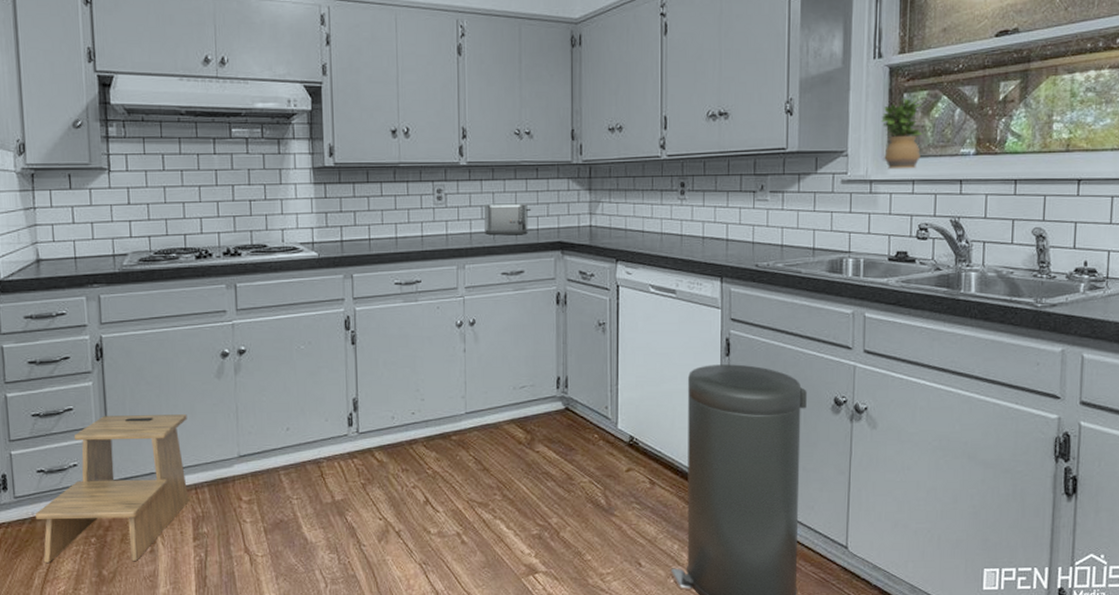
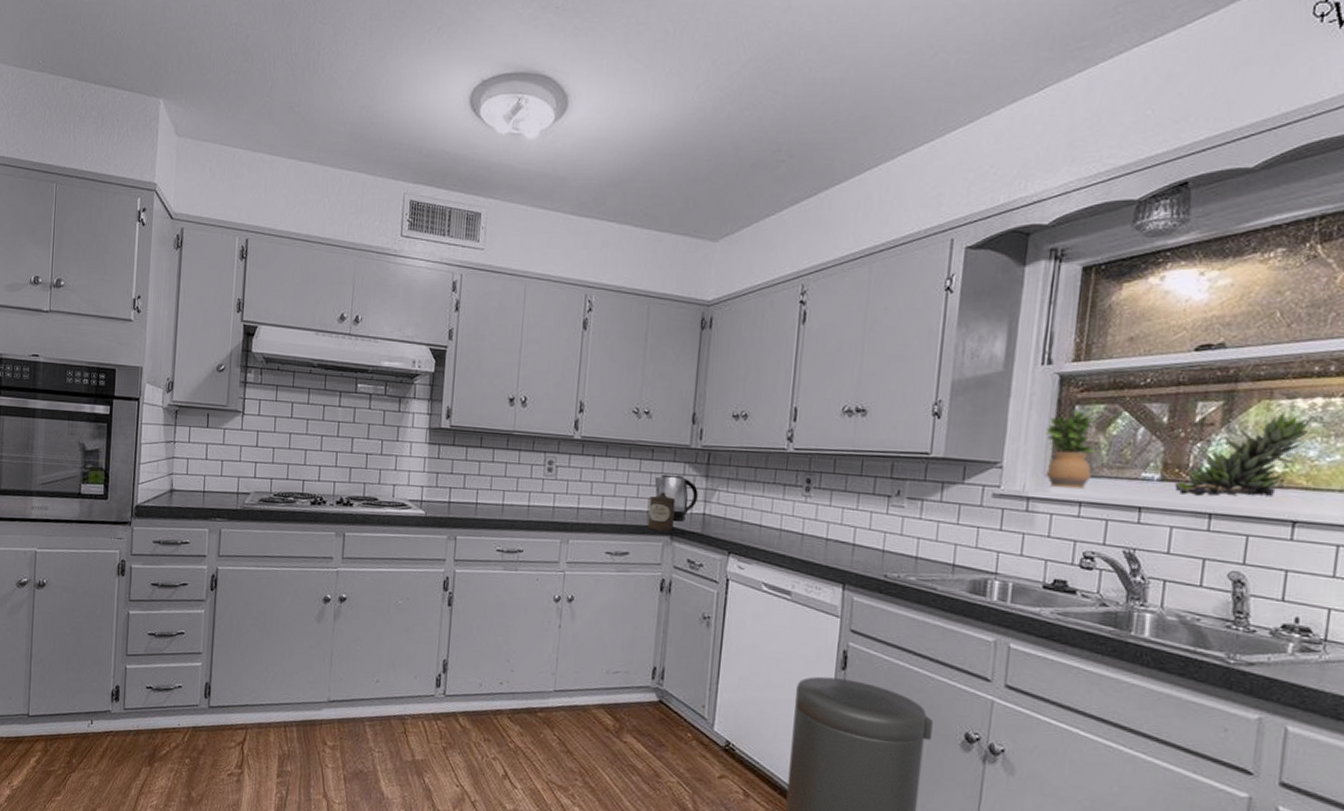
step stool: present [35,414,189,563] -> none [139,643,285,788]
toaster: present [483,203,532,235] -> none [592,480,643,516]
canister: none [539,209,563,247] -> present [647,492,676,531]
kettle: none [541,190,583,236] -> present [654,473,698,522]
succulent plant: none [987,85,1087,166] -> present [1174,411,1310,498]

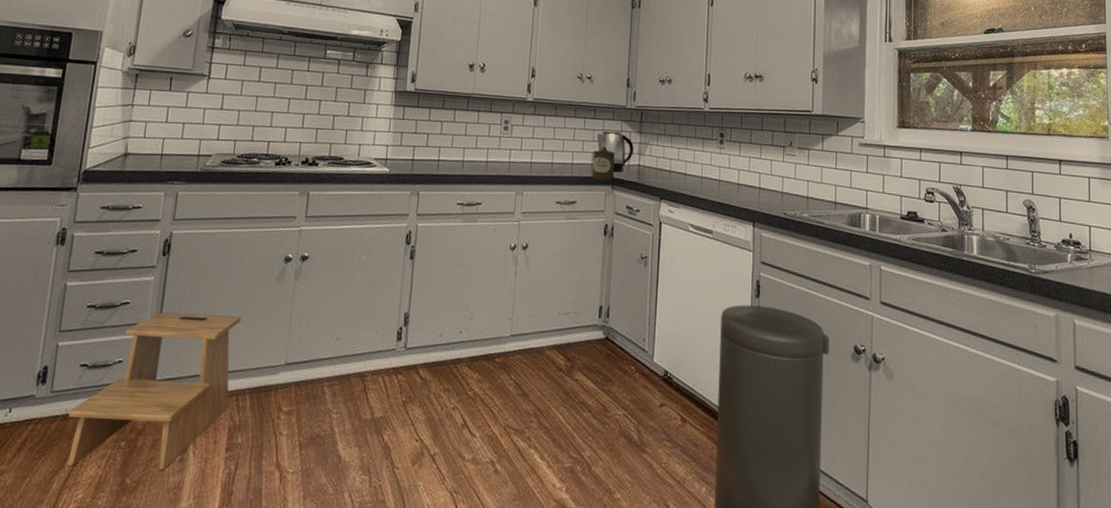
step stool: none [139,643,285,788] -> present [66,312,242,470]
potted plant: present [1045,410,1096,490] -> none [892,77,927,139]
succulent plant: present [1174,411,1310,498] -> none [982,79,1061,143]

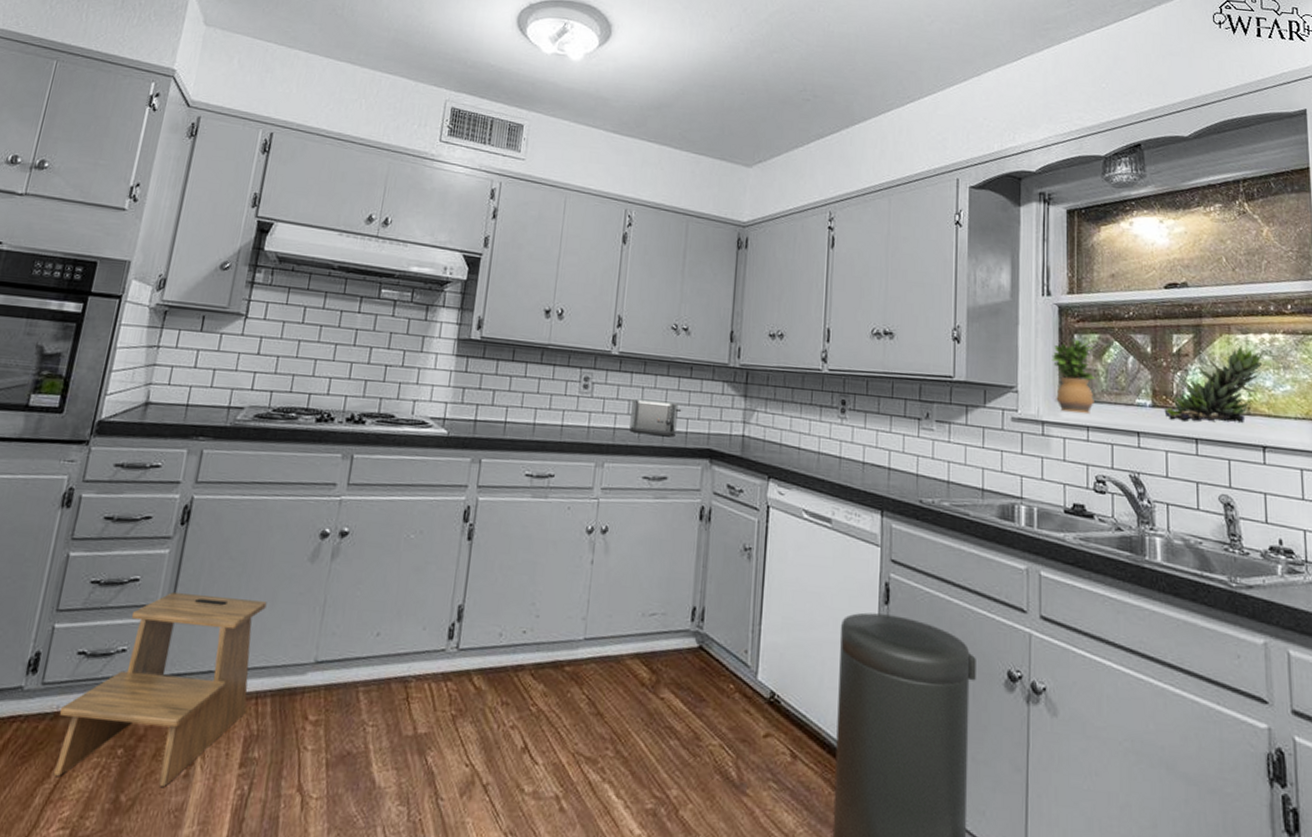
toaster: none [543,137,588,168] -> present [629,398,682,437]
canister: present [592,147,615,181] -> none [686,412,715,454]
kettle: present [597,130,634,172] -> none [693,392,737,444]
potted plant: none [892,77,927,139] -> present [1052,339,1096,415]
succulent plant: none [982,79,1061,143] -> present [1164,345,1263,424]

